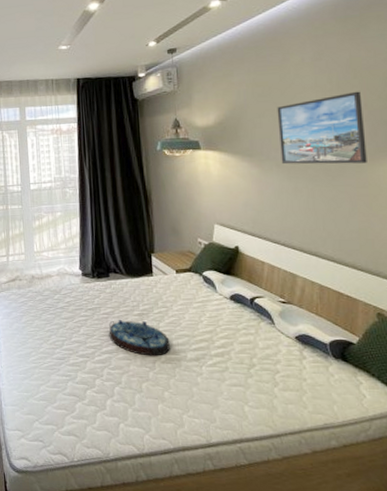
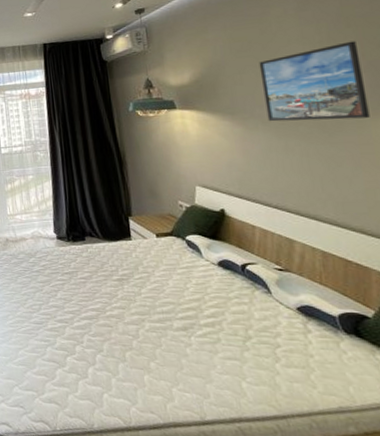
serving tray: present [109,320,170,356] -> none [87,285,154,324]

